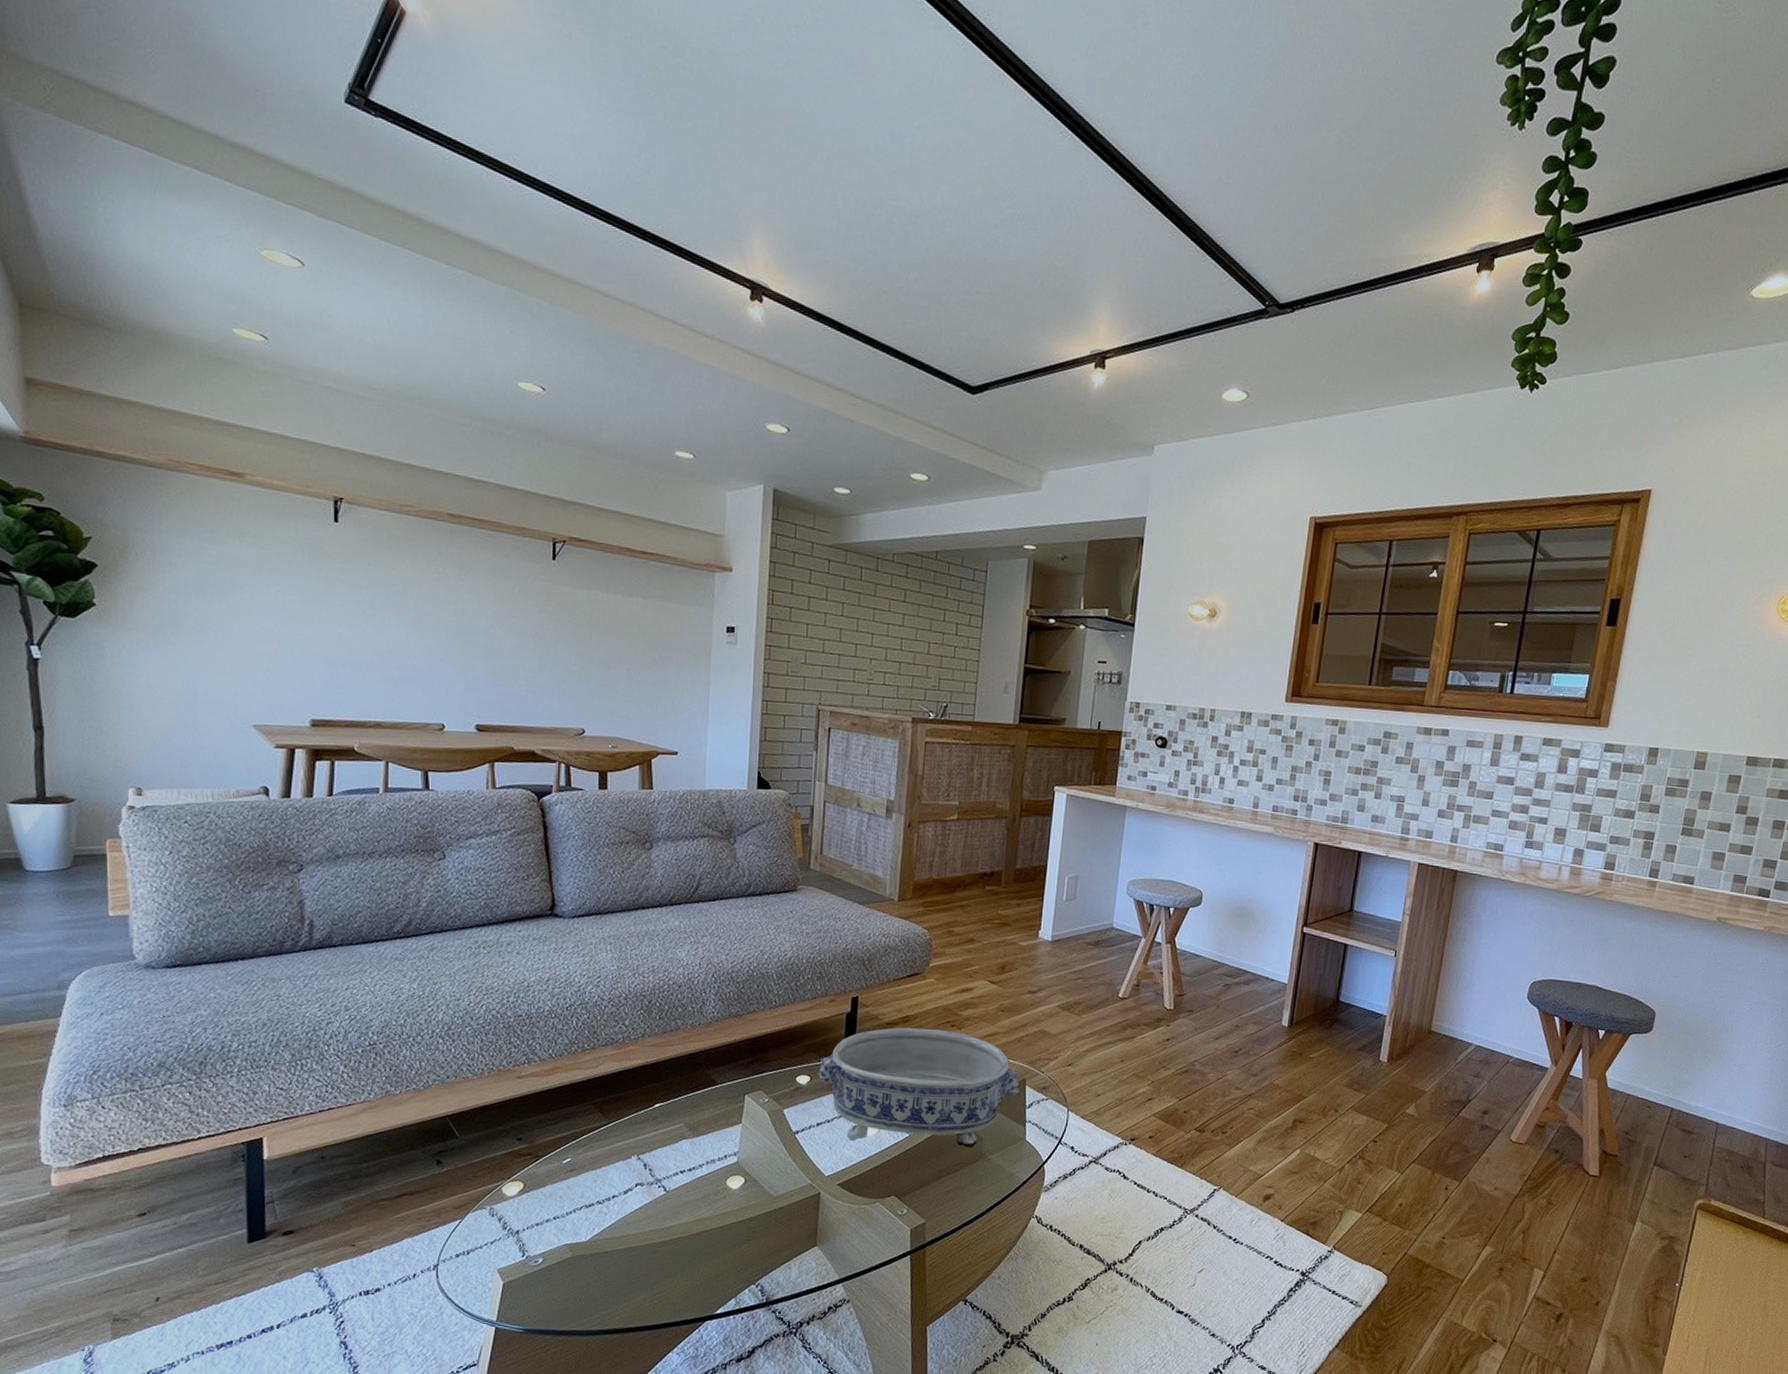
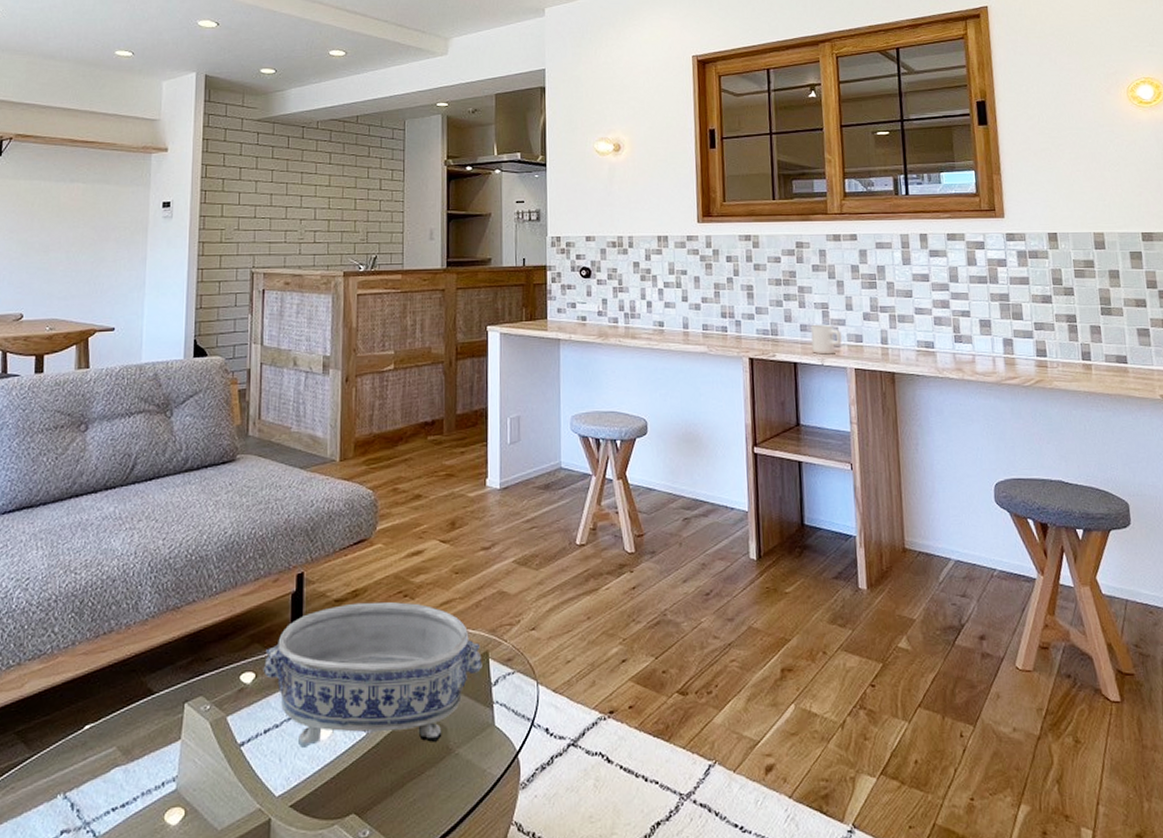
cup: none [1379,816,1413,847] -> present [810,324,842,355]

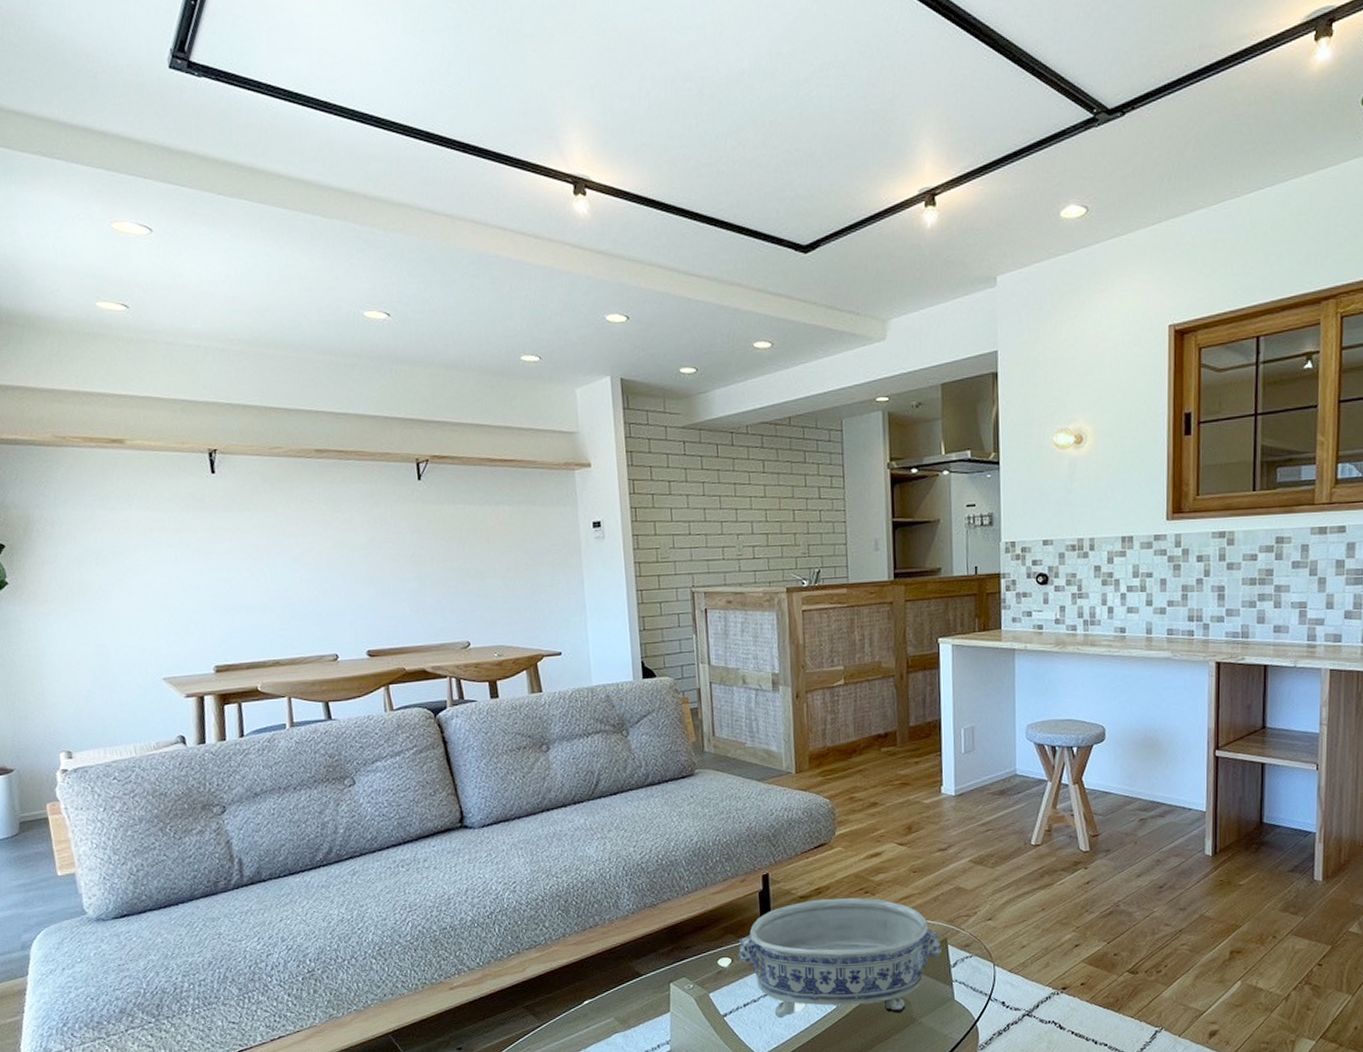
cup: present [810,324,842,355] -> none [1285,624,1319,656]

